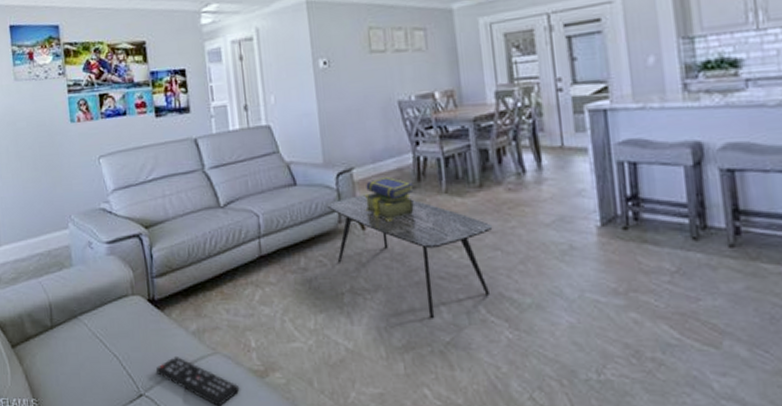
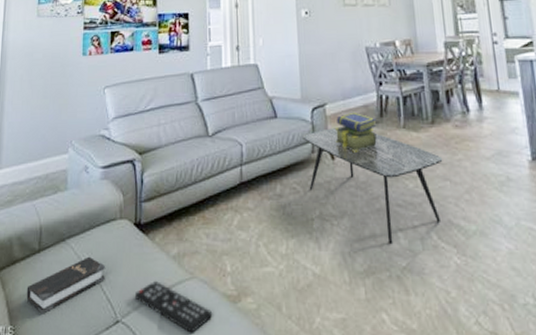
hardback book: none [44,332,124,388] -> present [26,256,106,314]

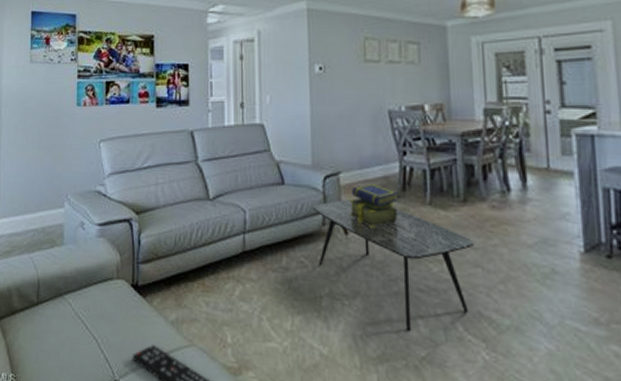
hardback book: present [26,256,106,314] -> none [26,313,103,366]

